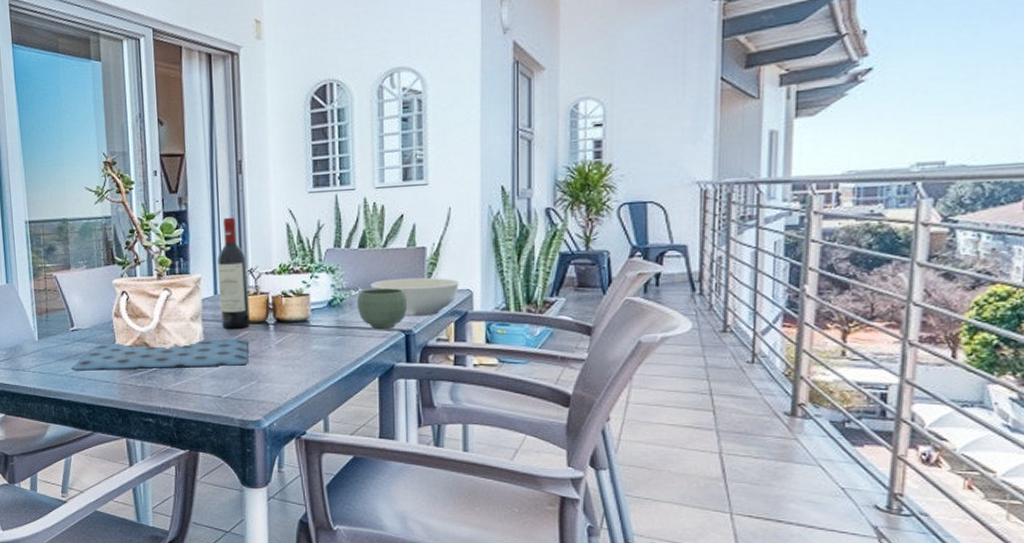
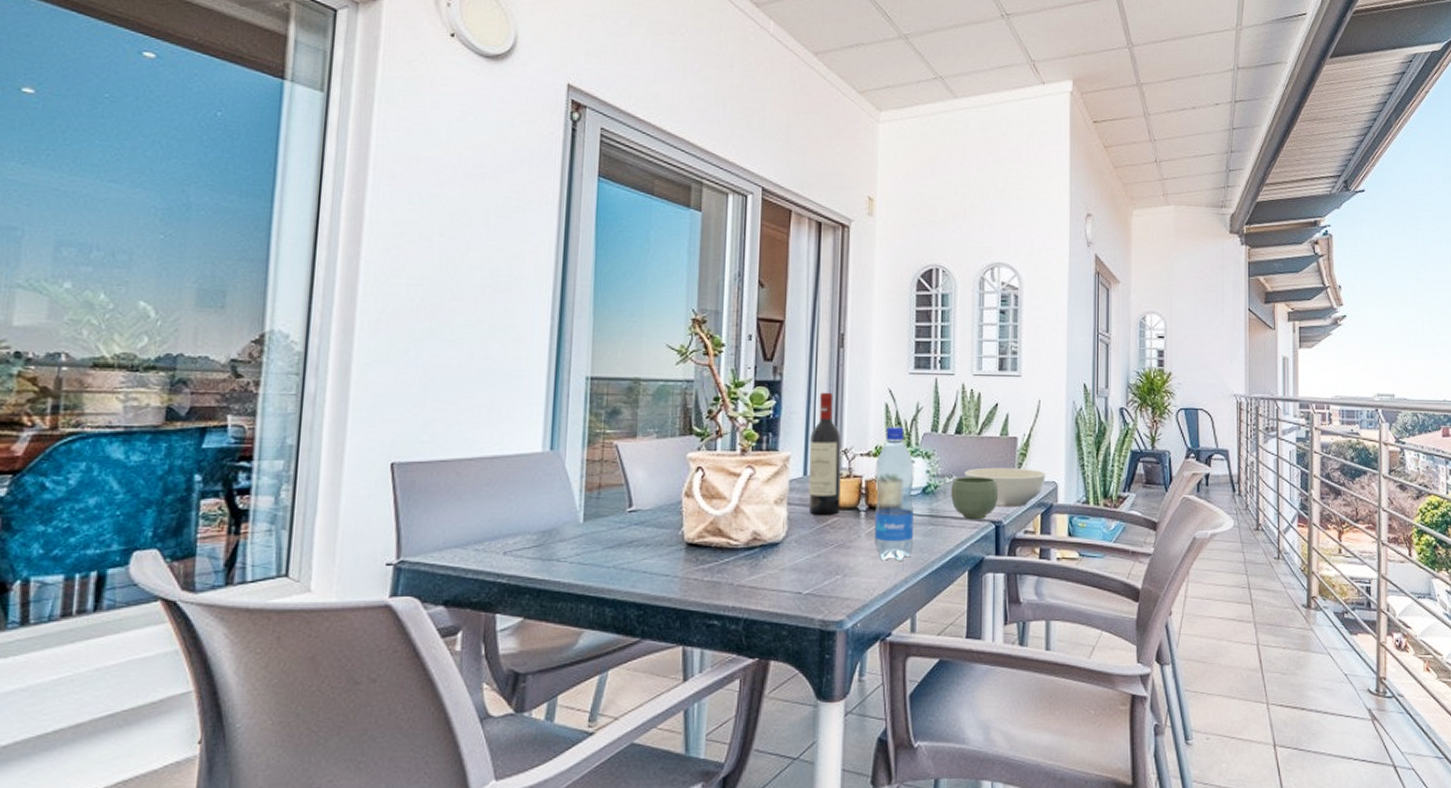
placemat: present [72,338,249,371] -> none [623,525,836,562]
bottle: none [280,245,323,369] -> present [874,427,915,561]

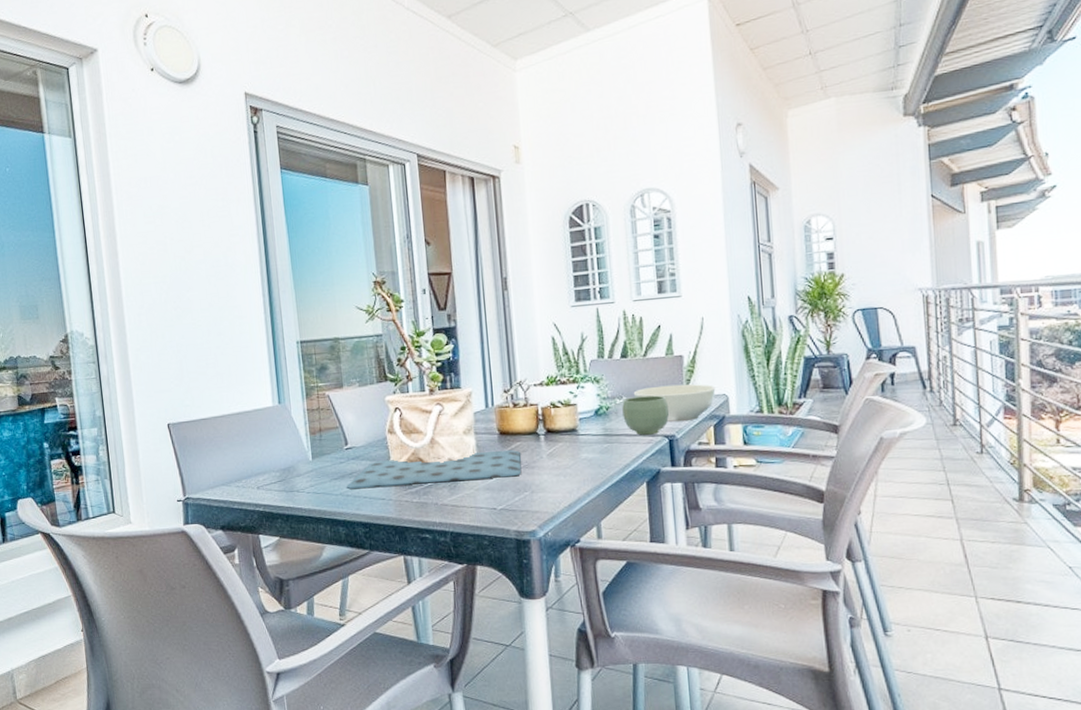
placemat: none [623,525,836,562] -> present [347,449,522,490]
wine bottle: present [808,392,842,516] -> none [487,332,521,442]
bottle: present [874,427,915,561] -> none [548,357,592,477]

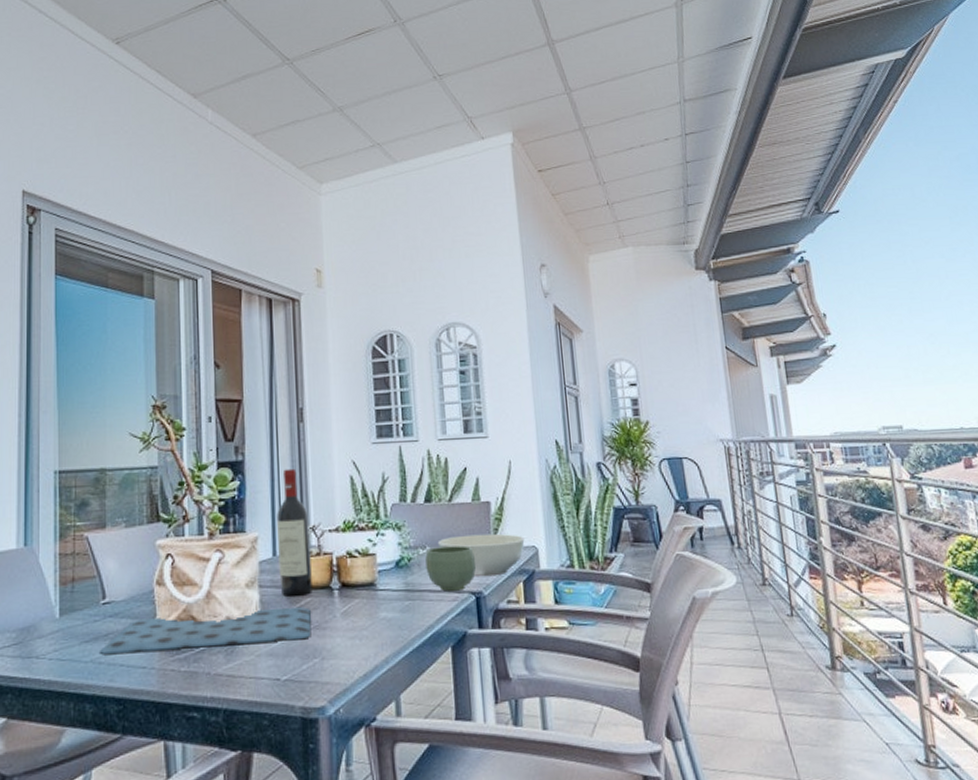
wine bottle: none [487,332,521,442] -> present [277,468,312,598]

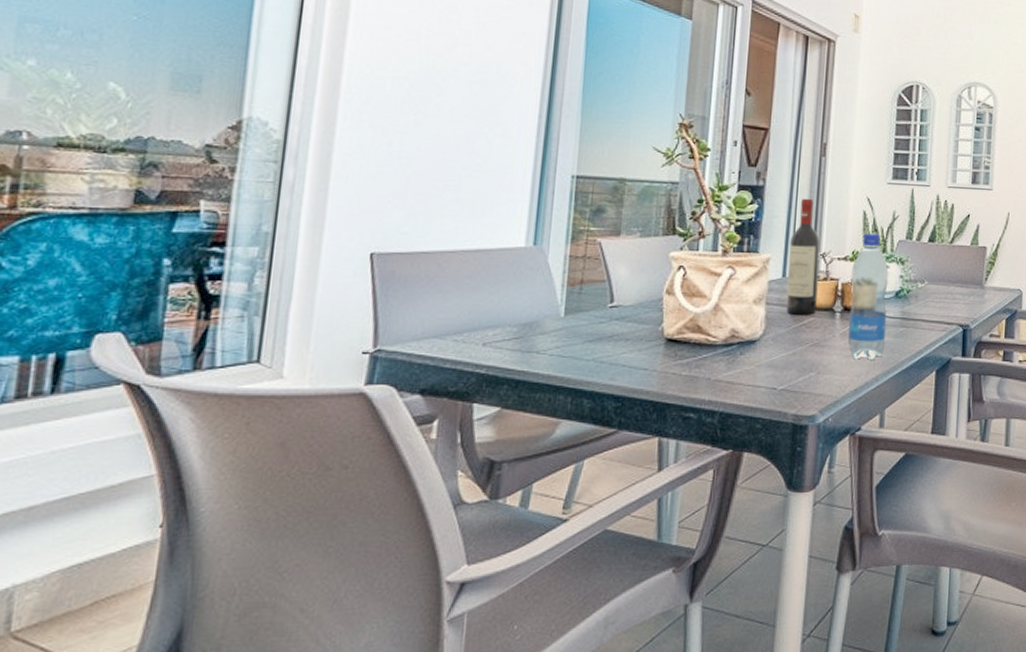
placemat: present [100,606,311,655] -> none [603,324,812,356]
bottle: none [345,499,392,641] -> present [848,233,889,360]
cup: present [425,545,477,591] -> none [922,282,968,322]
bowl: present [437,533,525,577] -> none [935,274,1012,313]

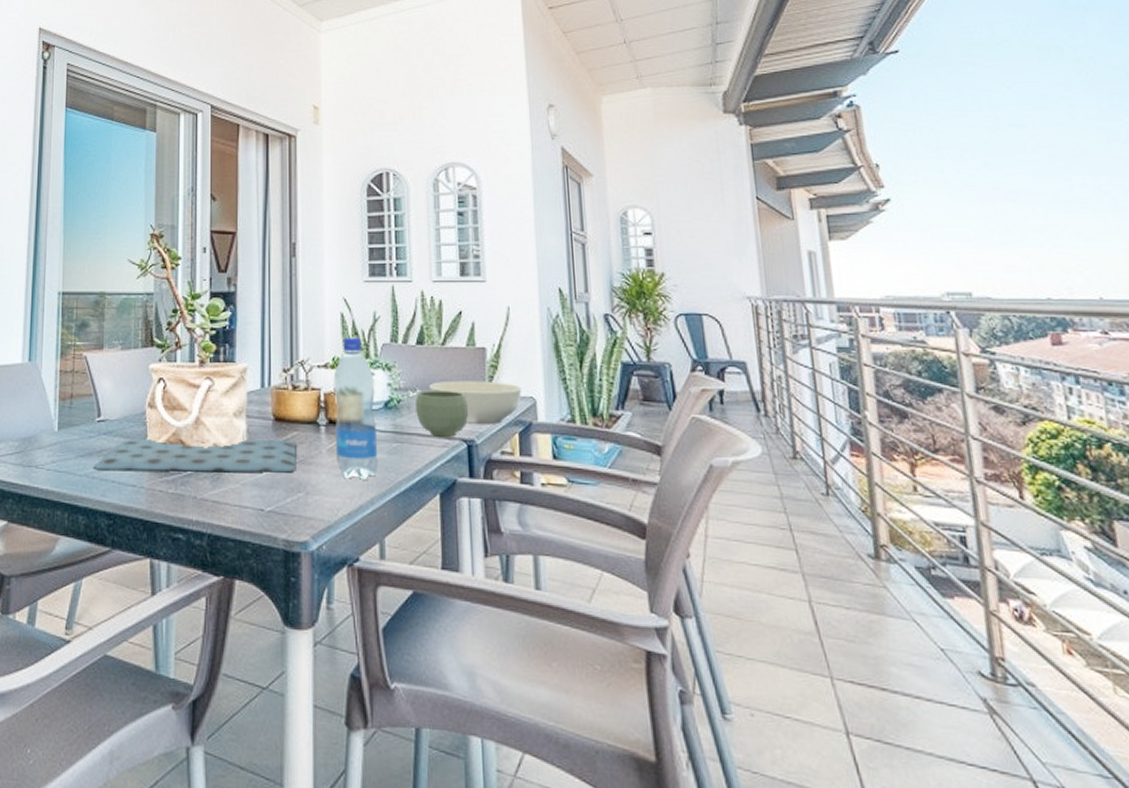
placemat: none [603,324,812,356] -> present [94,439,297,473]
wine bottle: present [786,198,821,316] -> none [266,302,299,430]
cup: none [922,282,968,322] -> present [415,390,469,437]
bowl: none [935,274,1012,313] -> present [429,380,522,425]

